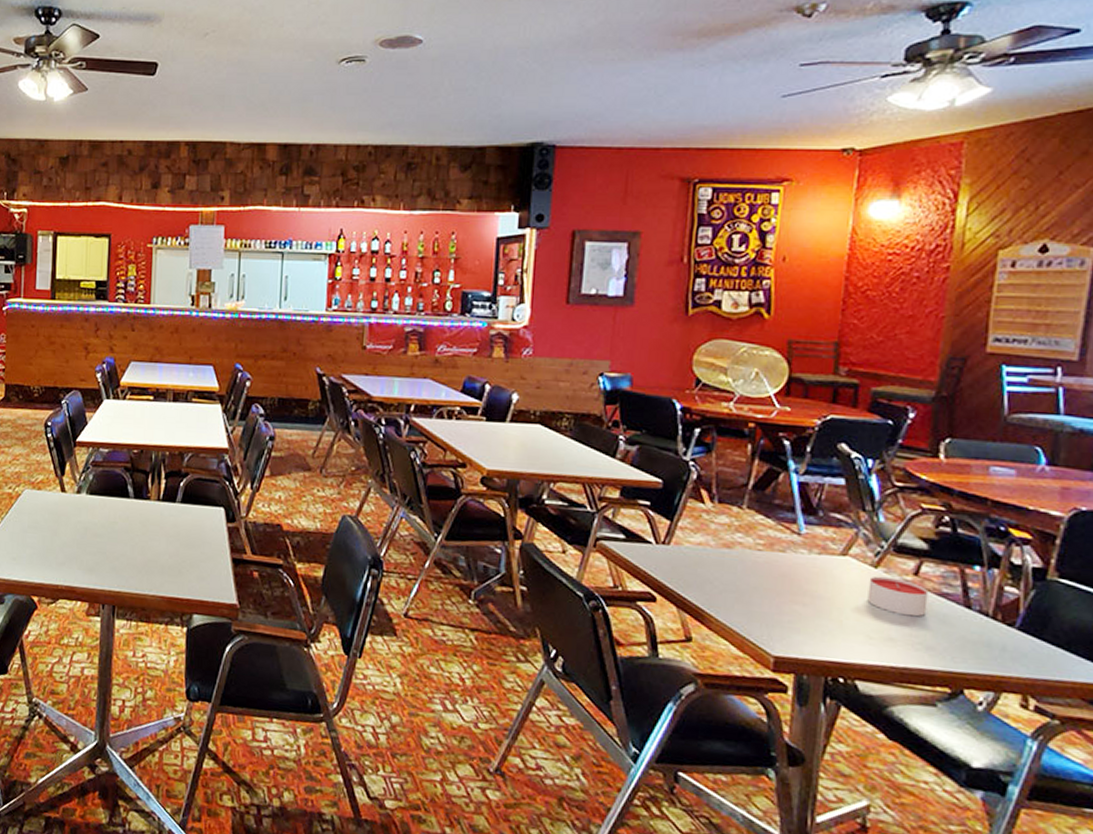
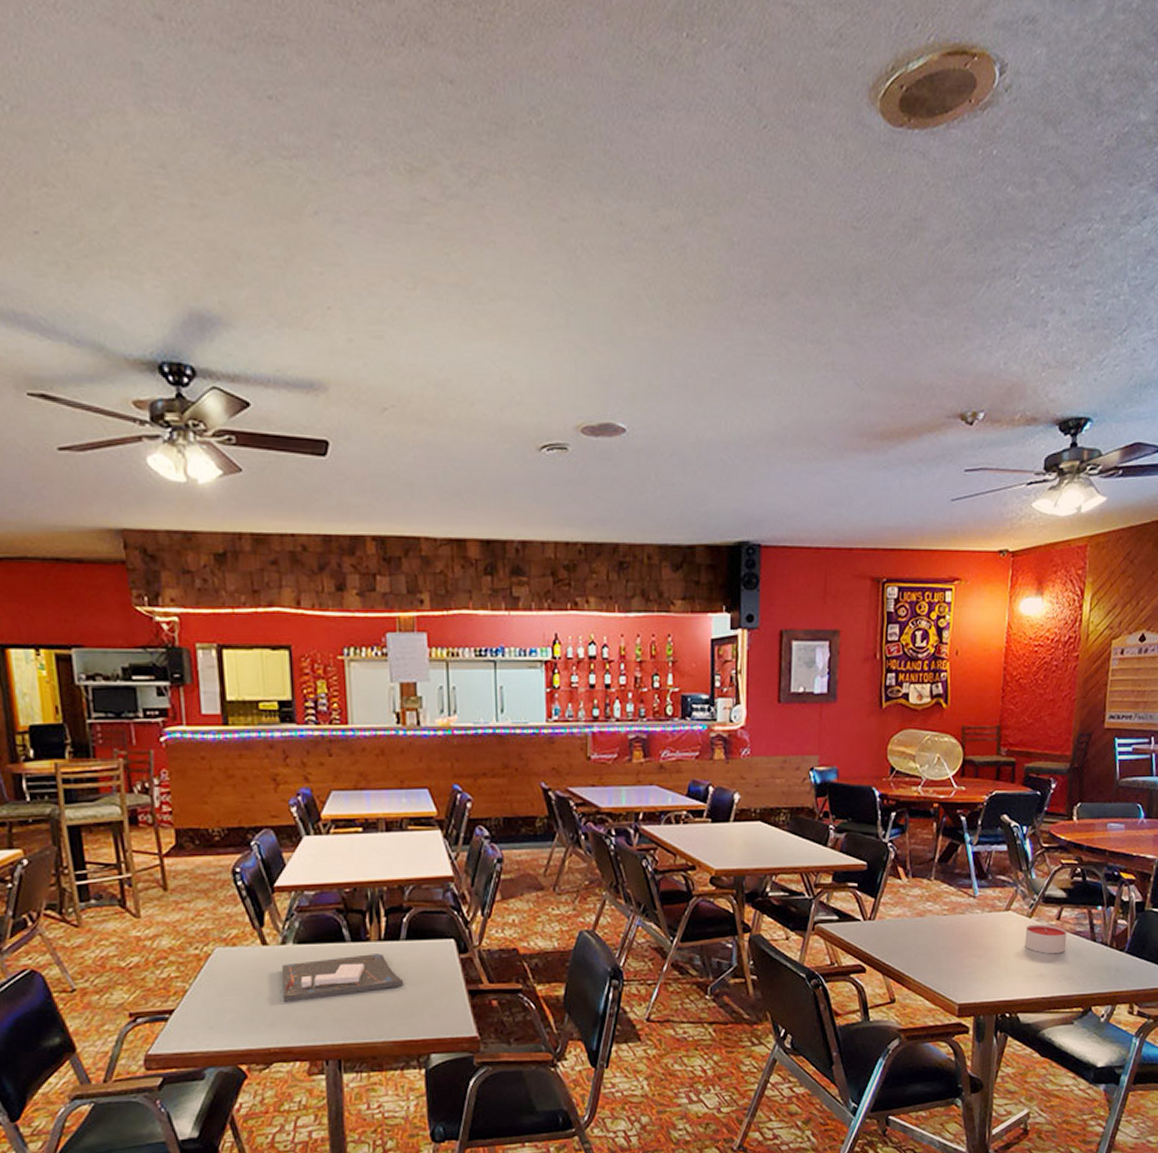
board game: none [73,511,176,547] -> present [281,953,404,1003]

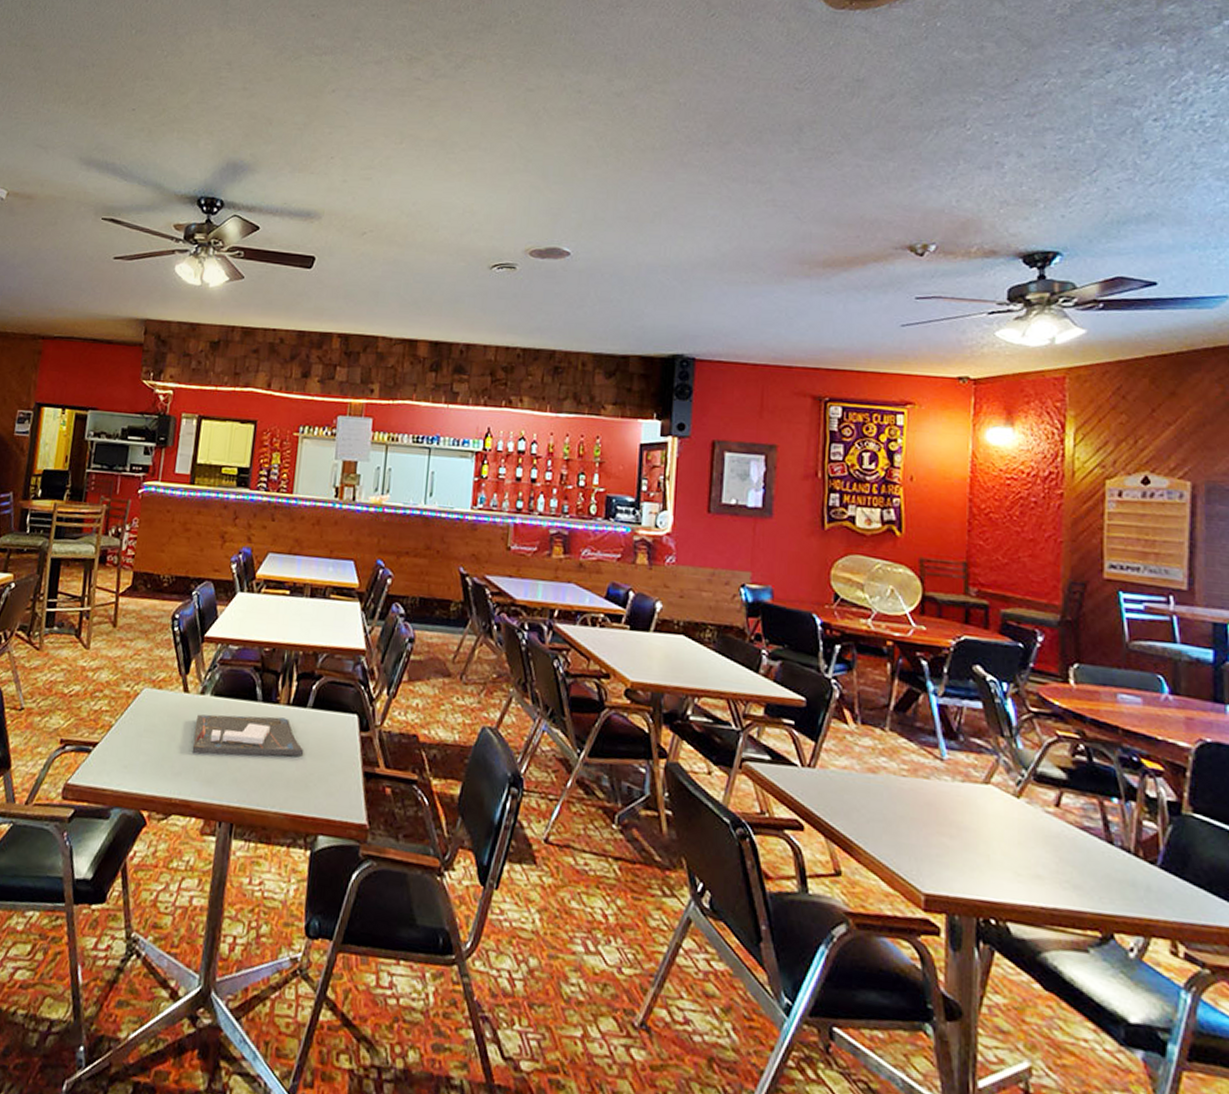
candle: present [1025,924,1067,954] -> none [1012,806,1071,852]

